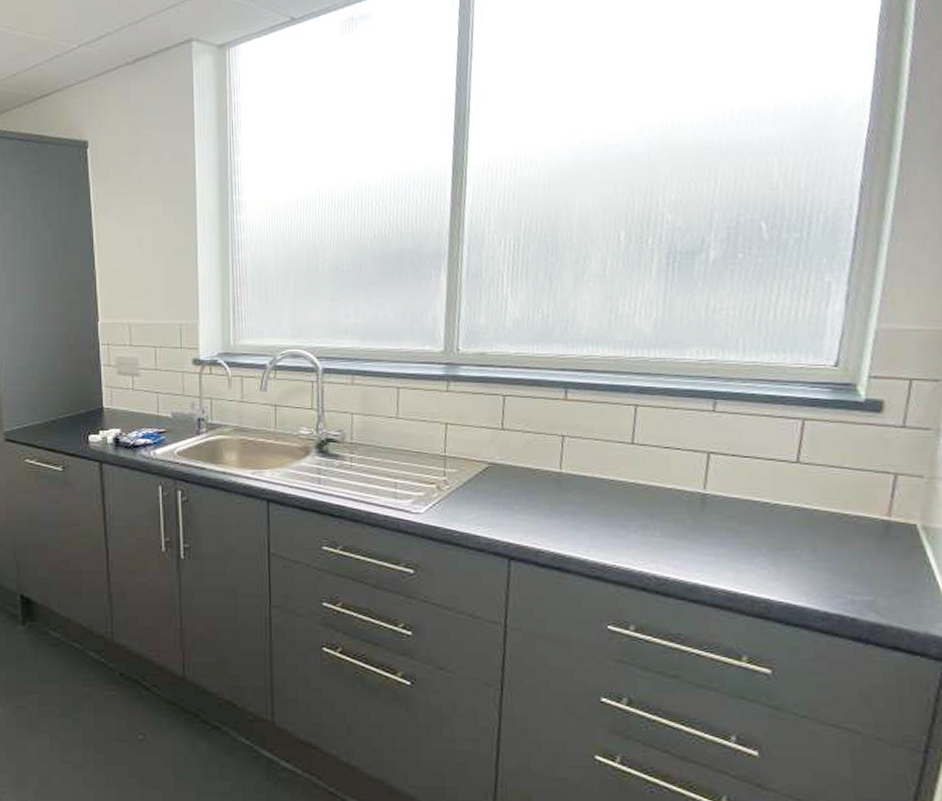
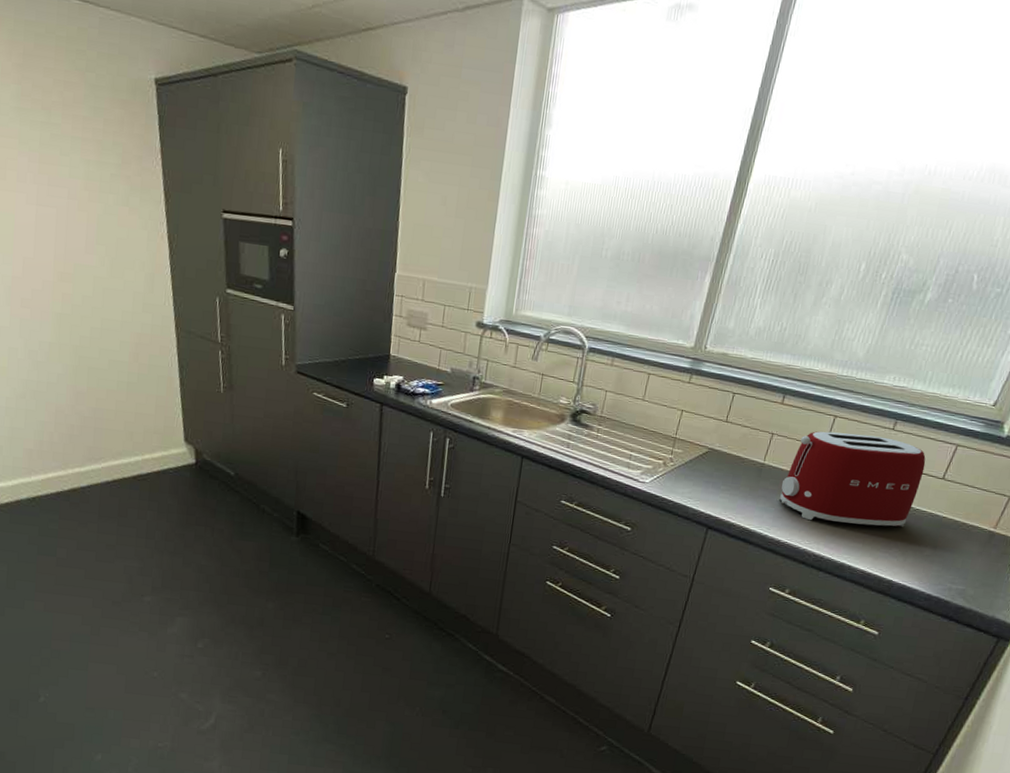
toaster: none [590,422,770,535] -> present [778,431,926,527]

